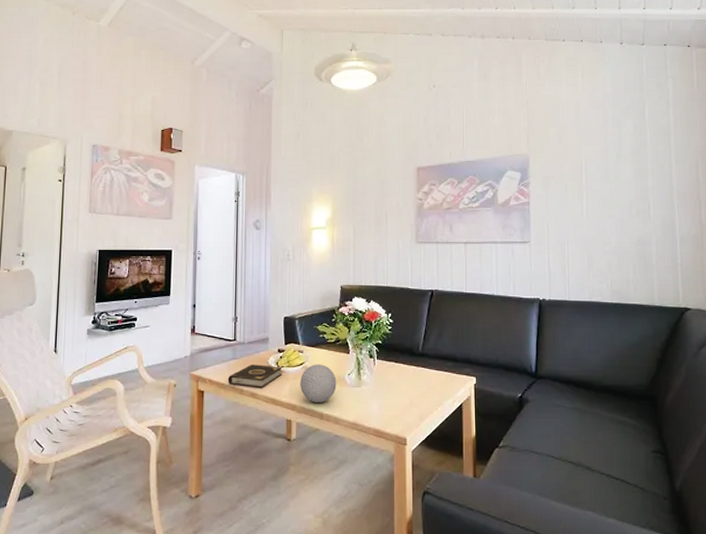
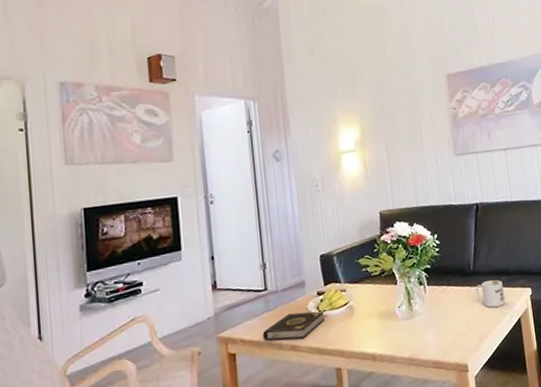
decorative ball: present [300,364,337,403] -> none [346,300,387,344]
mug: none [421,364,449,390] -> present [475,280,505,308]

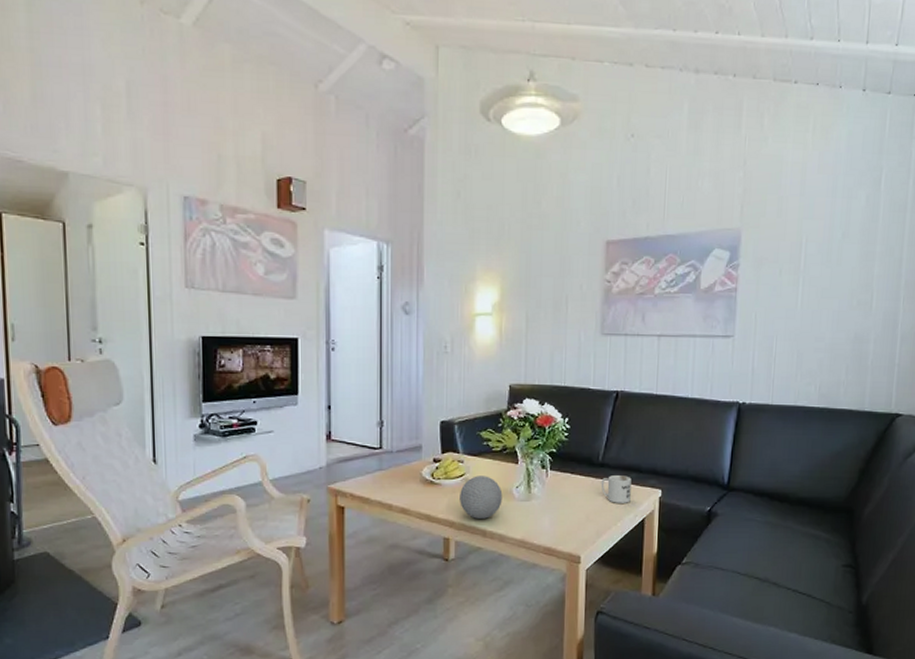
book: present [262,311,326,341] -> none [372,476,439,504]
decorative ball: none [346,300,387,344] -> present [460,476,503,519]

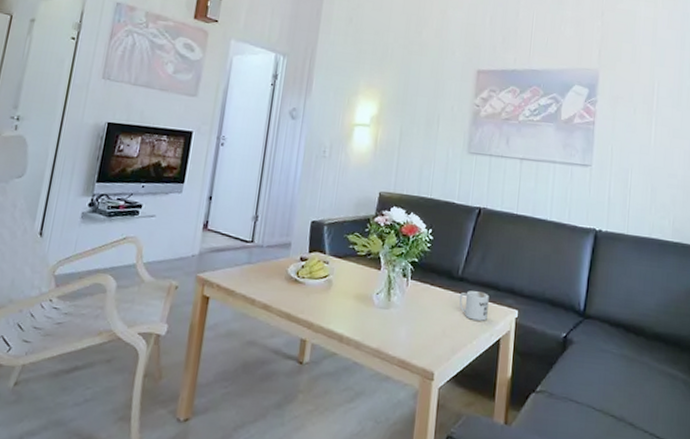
decorative ball: present [460,476,503,519] -> none [320,278,363,323]

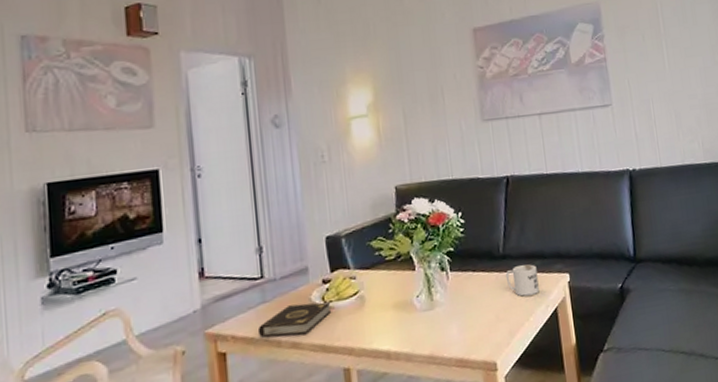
book: none [238,271,303,301] -> present [257,302,332,338]

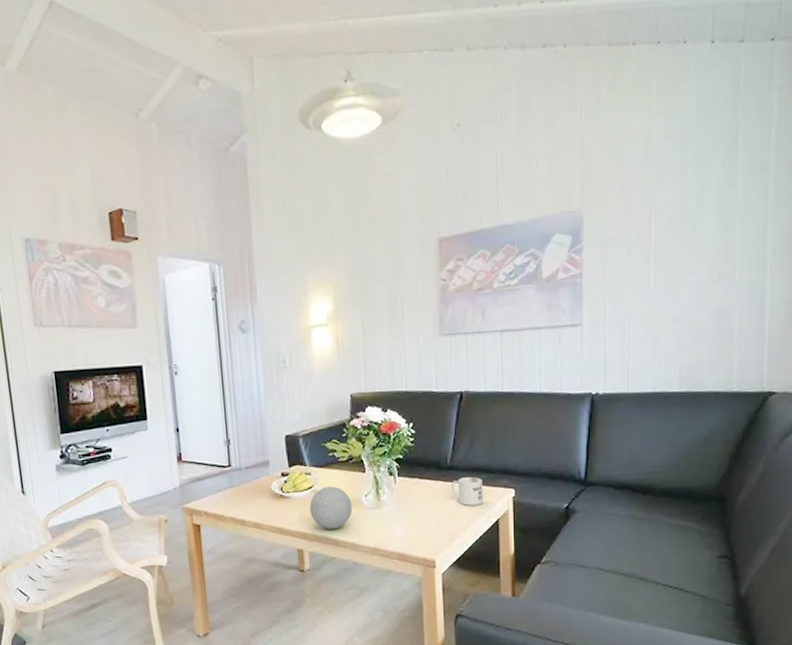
book: present [257,302,332,338] -> none [225,491,289,518]
decorative ball: none [355,289,404,341] -> present [310,486,353,529]

